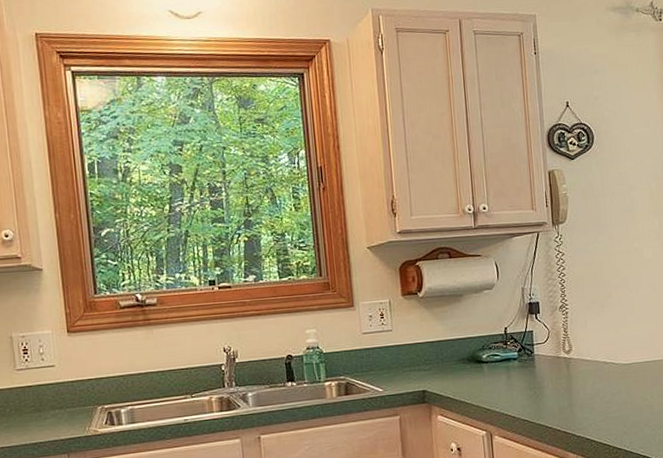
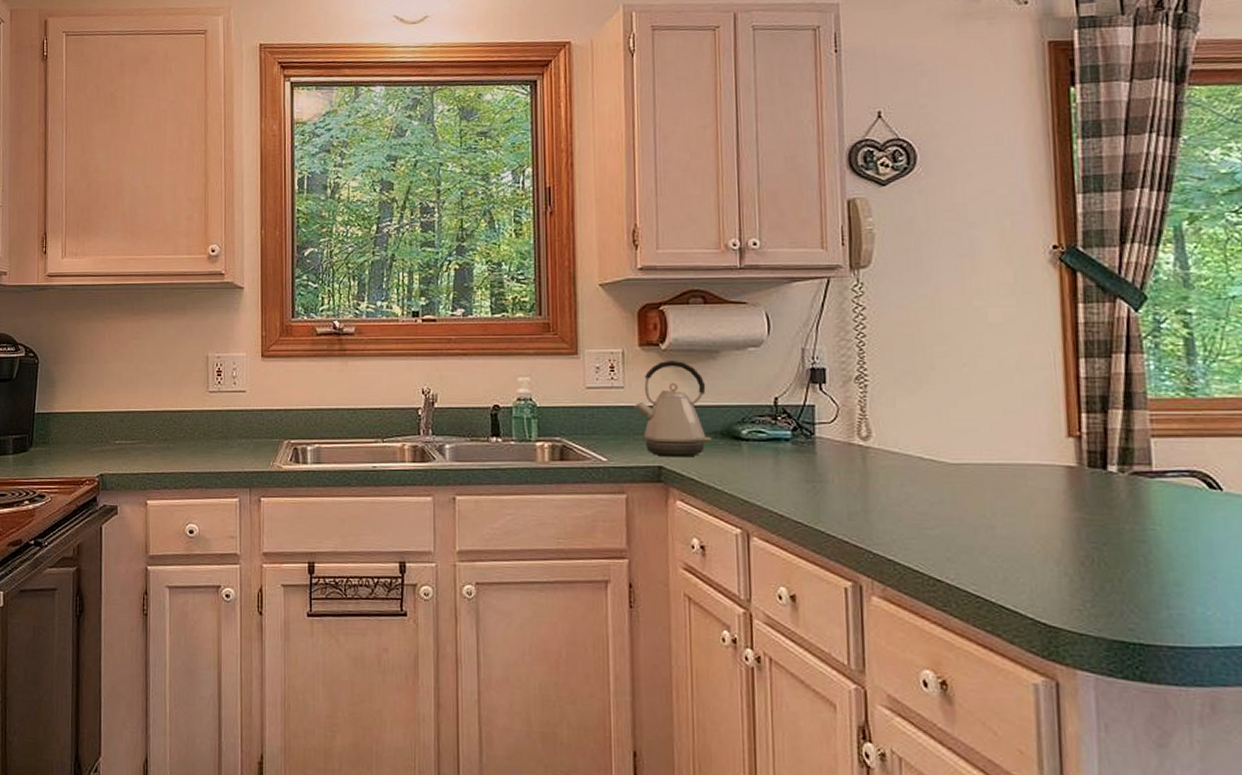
kettle: none [401,305,461,383] -> present [633,360,711,457]

